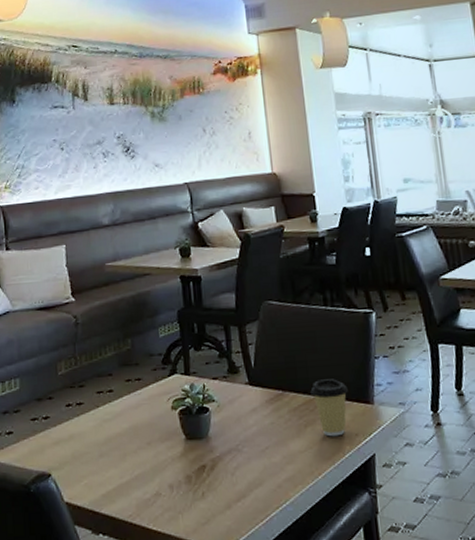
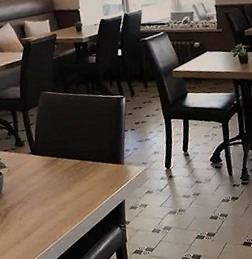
coffee cup: present [310,379,348,437] -> none [77,147,105,189]

